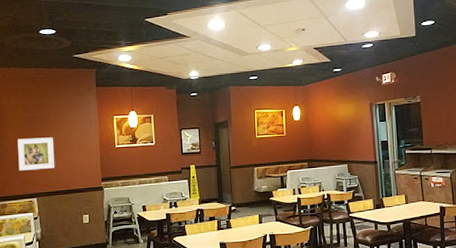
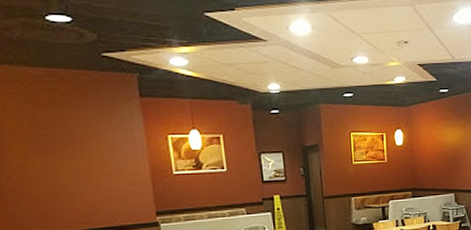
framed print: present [18,137,55,171] -> none [25,160,88,204]

